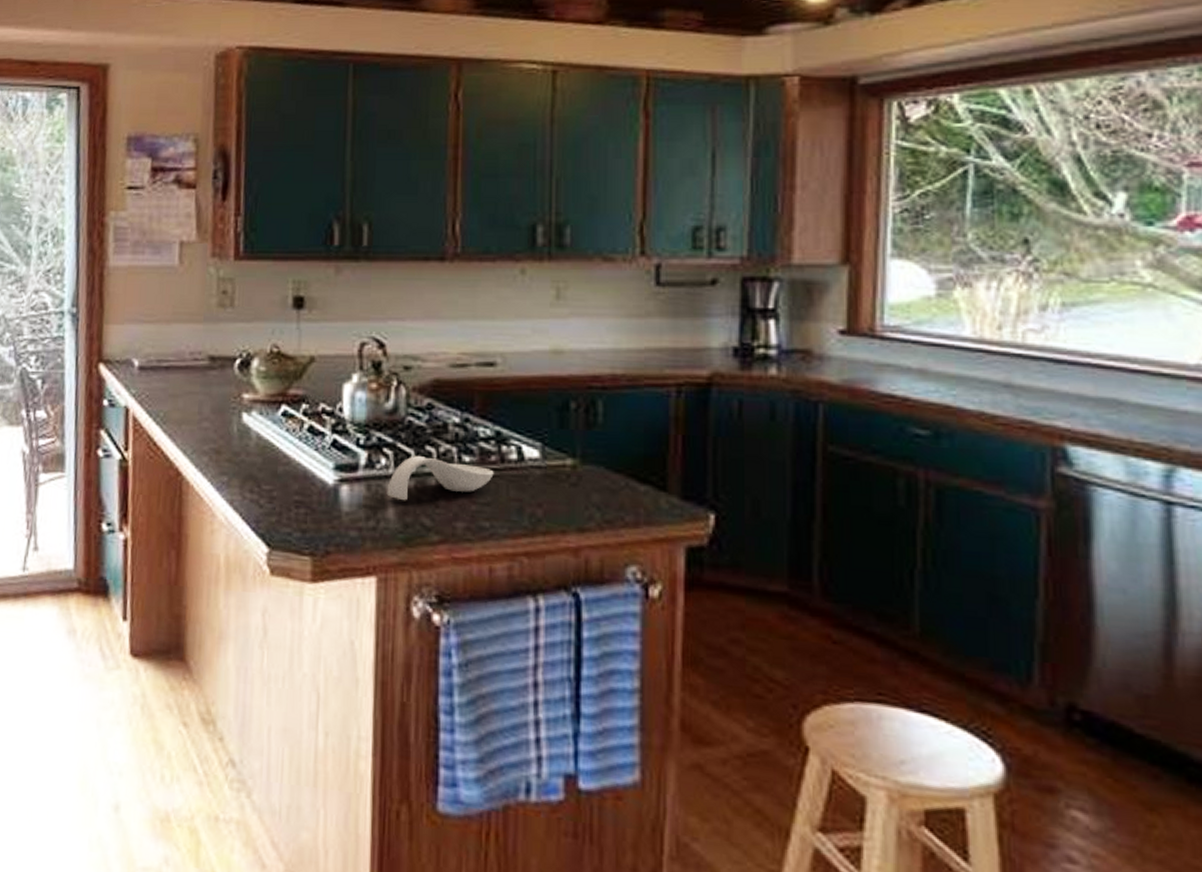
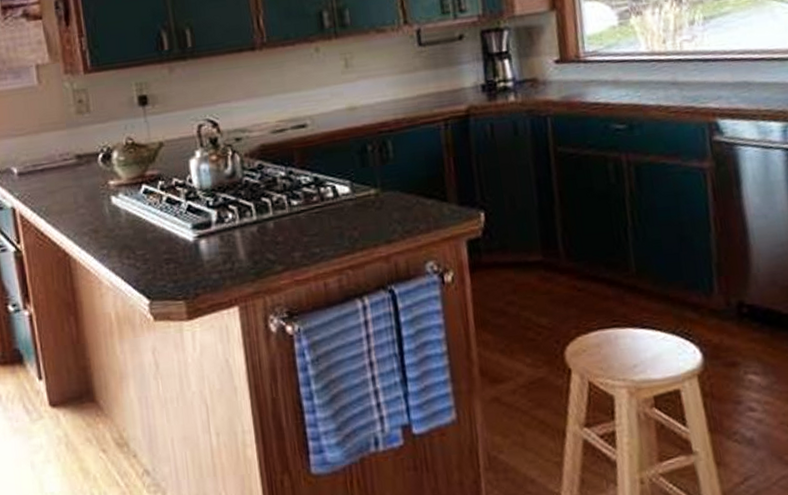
spoon rest: present [387,456,494,501] -> none [236,206,317,244]

